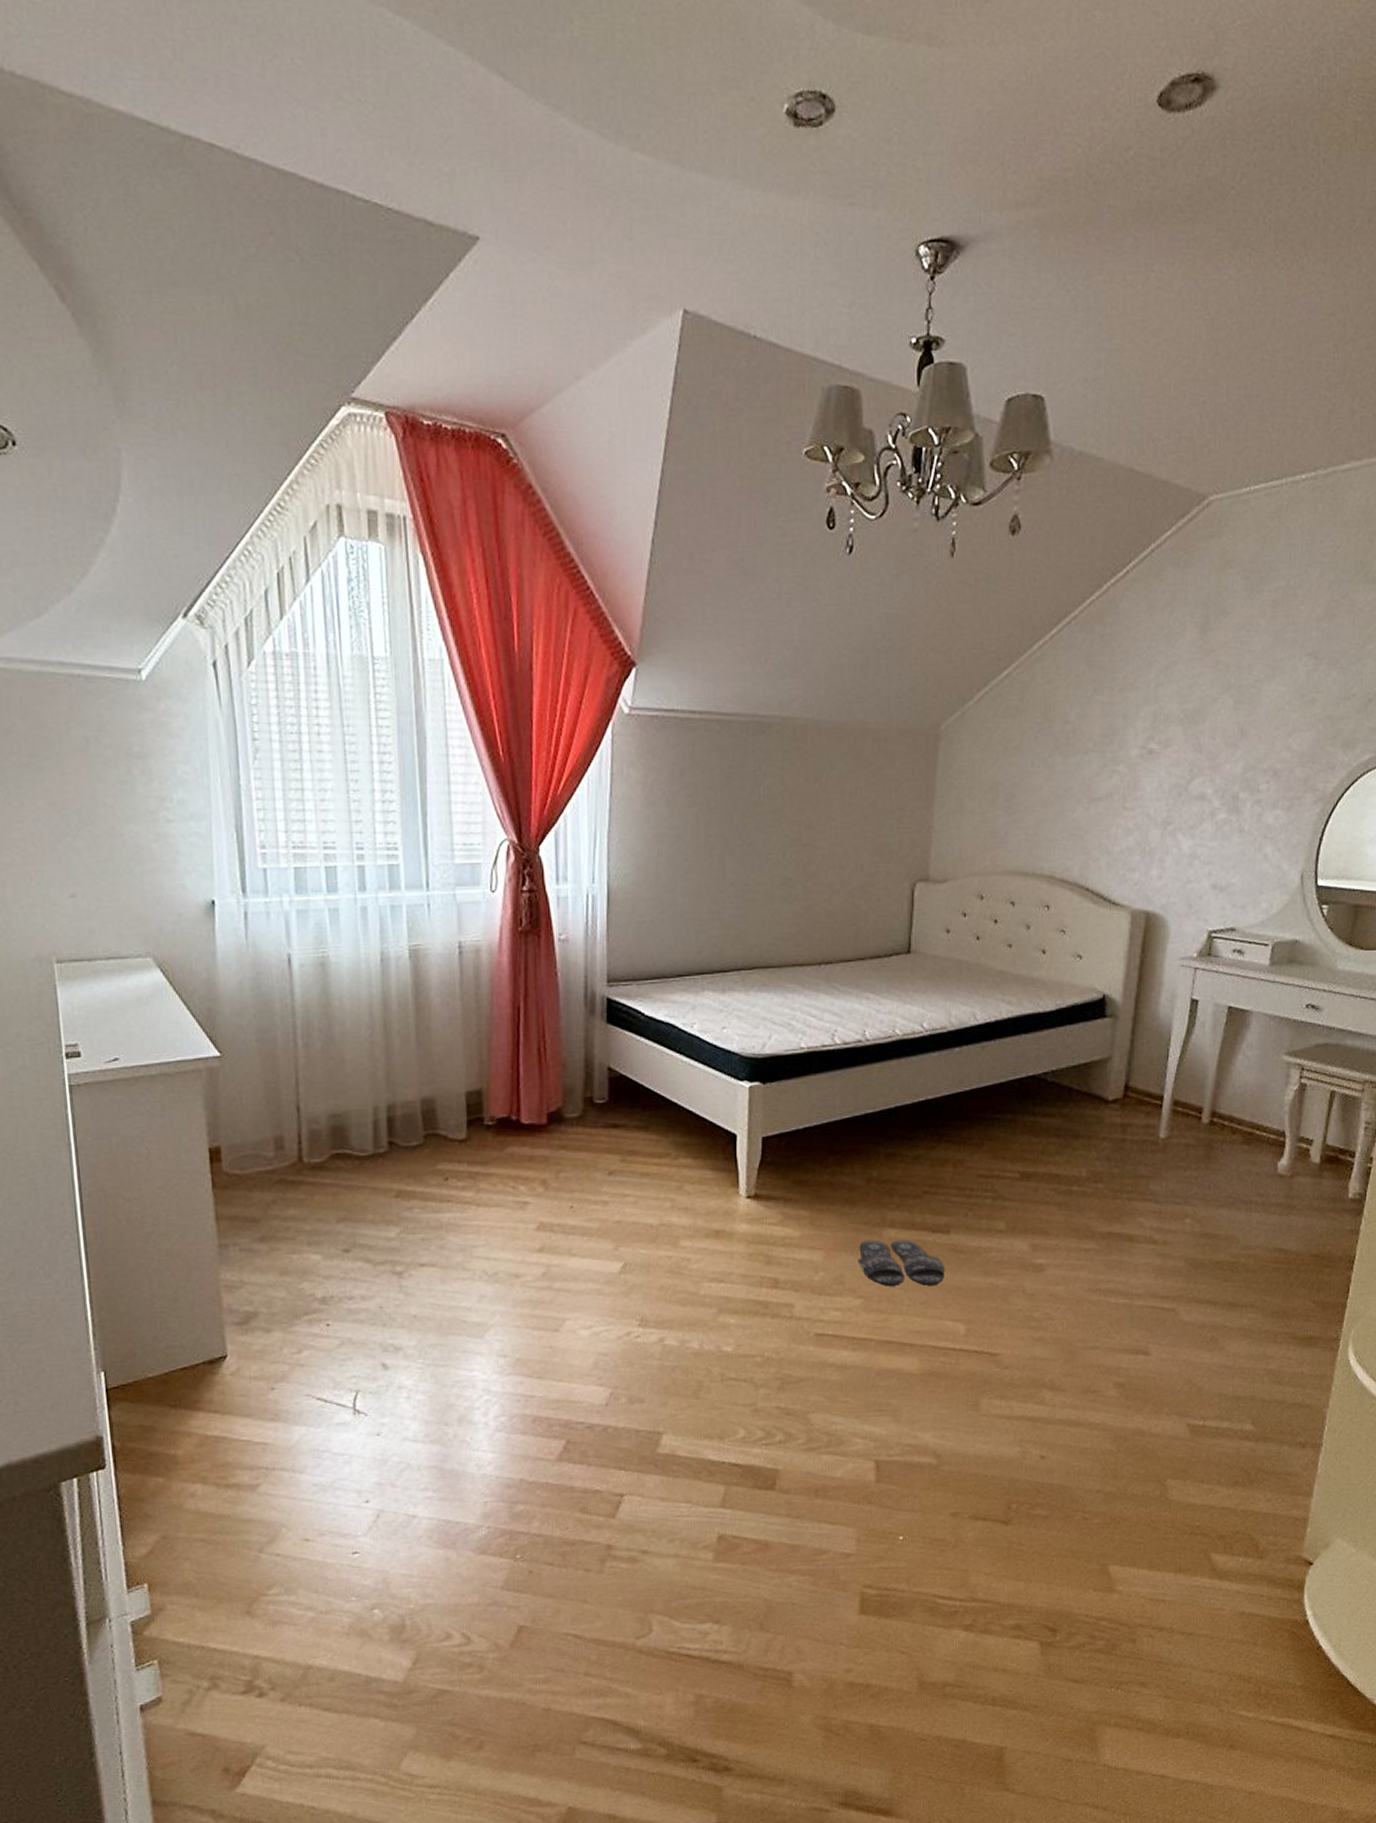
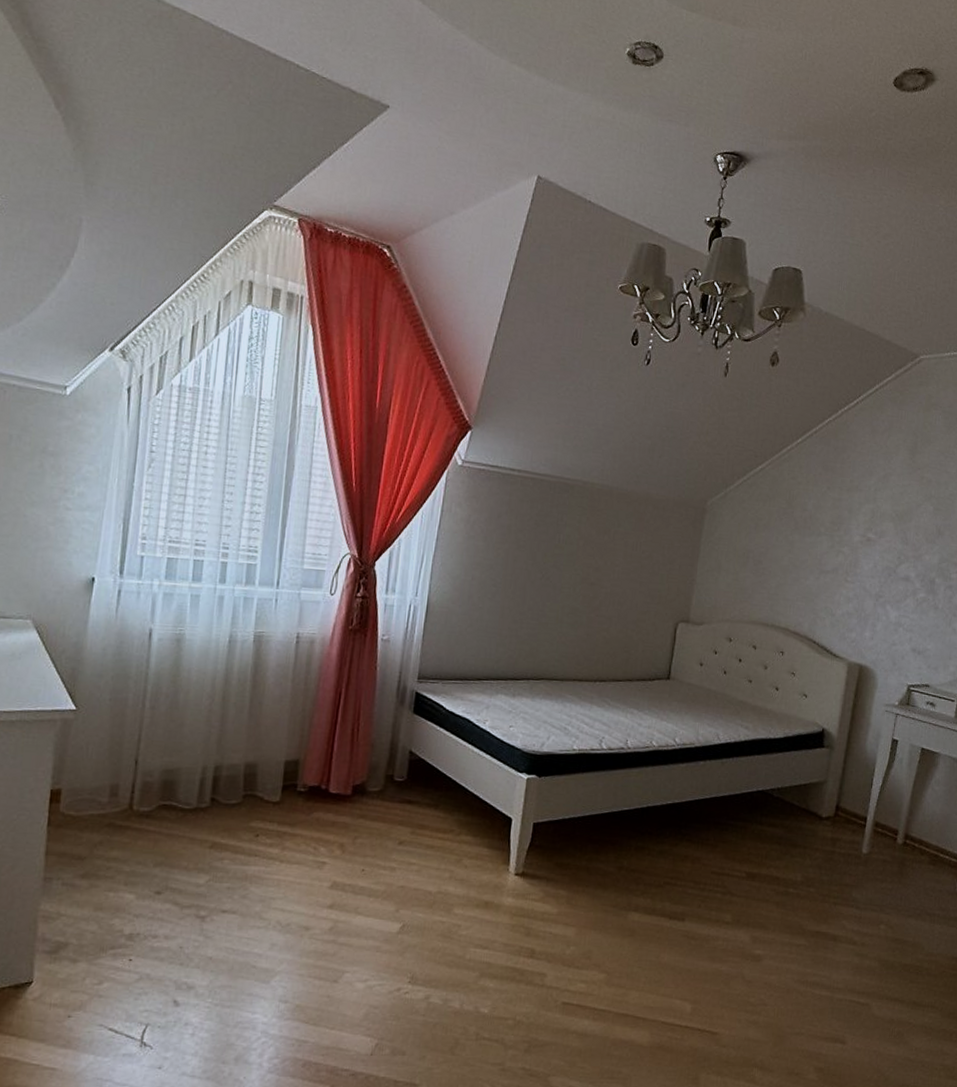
slippers: present [858,1239,945,1286] -> none [604,921,678,967]

